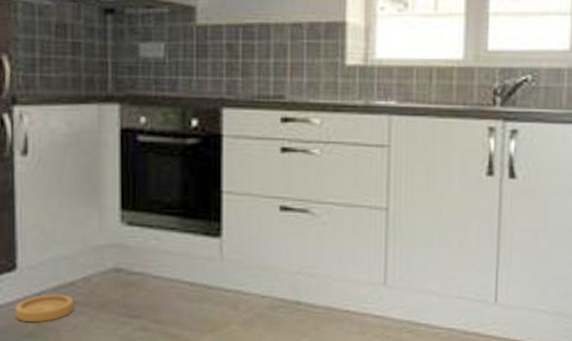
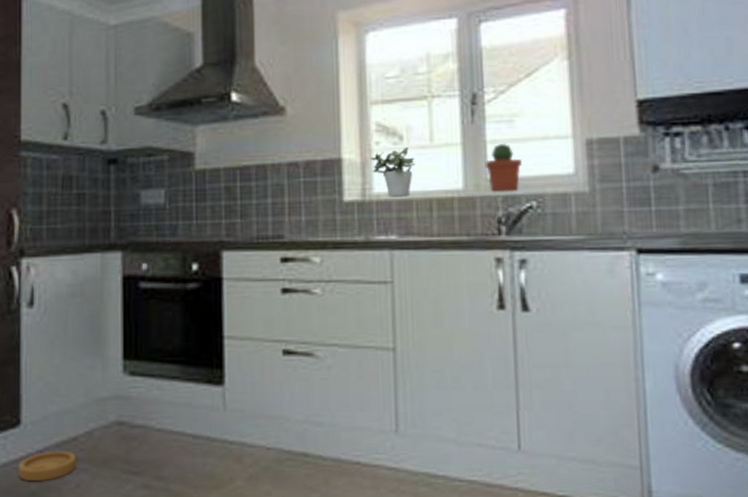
potted plant: none [375,14,419,64] -> present [370,146,415,198]
succulent plant: none [486,16,521,65] -> present [485,143,522,193]

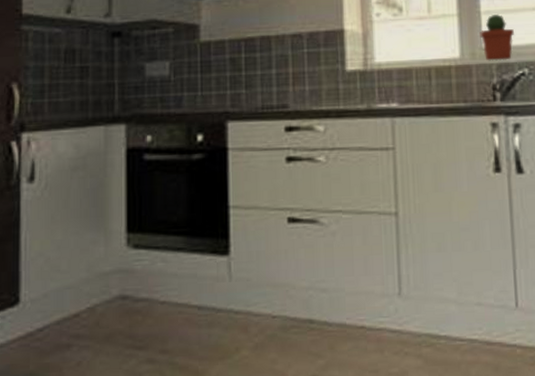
pet bowl: present [18,451,76,482] -> none [16,328,77,362]
potted plant: present [370,146,415,198] -> none [372,18,414,67]

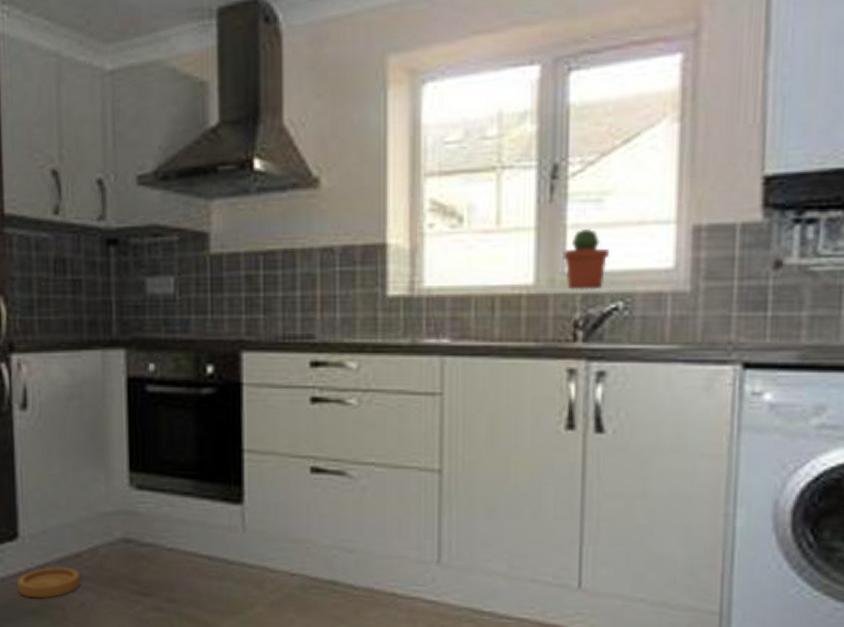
pet bowl: none [16,328,77,362] -> present [17,566,80,599]

